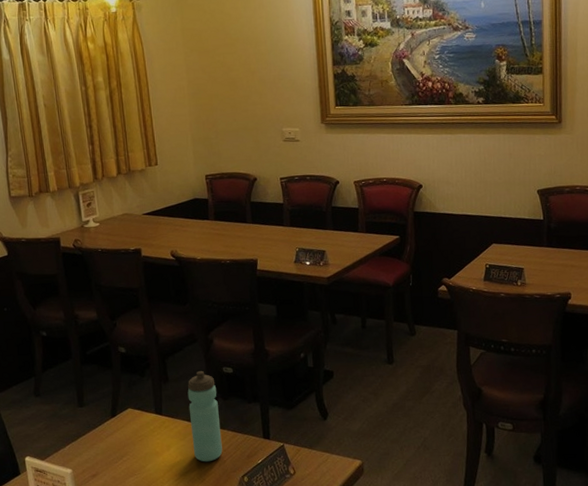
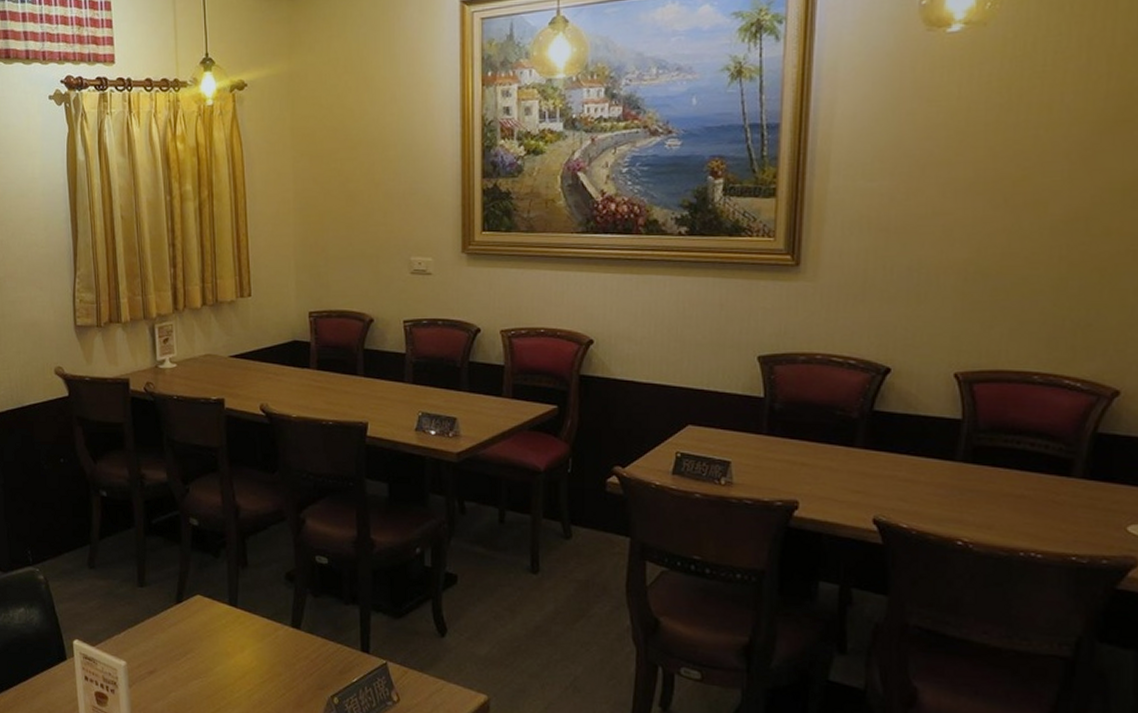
water bottle: present [187,371,223,462] -> none [270,558,309,673]

